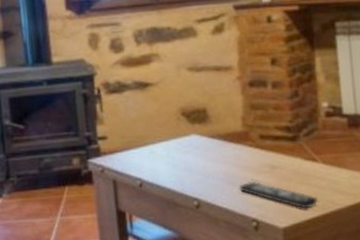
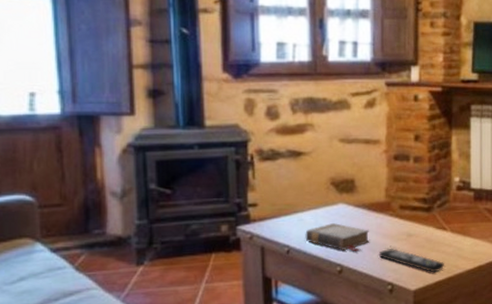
book: none [157,155,227,185] -> present [305,223,369,252]

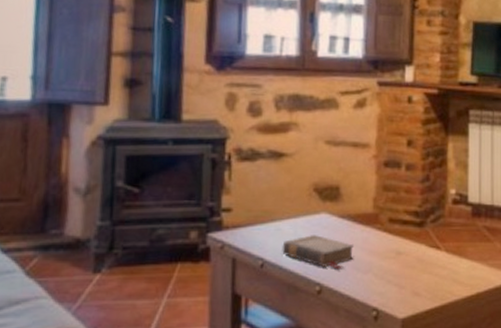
remote control: present [378,248,444,273] -> none [363,268,437,299]

